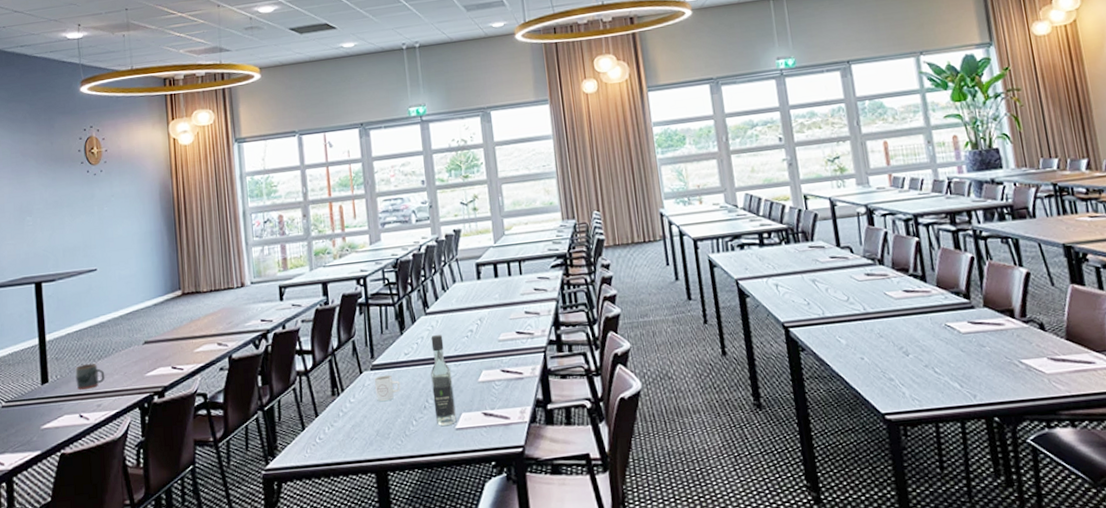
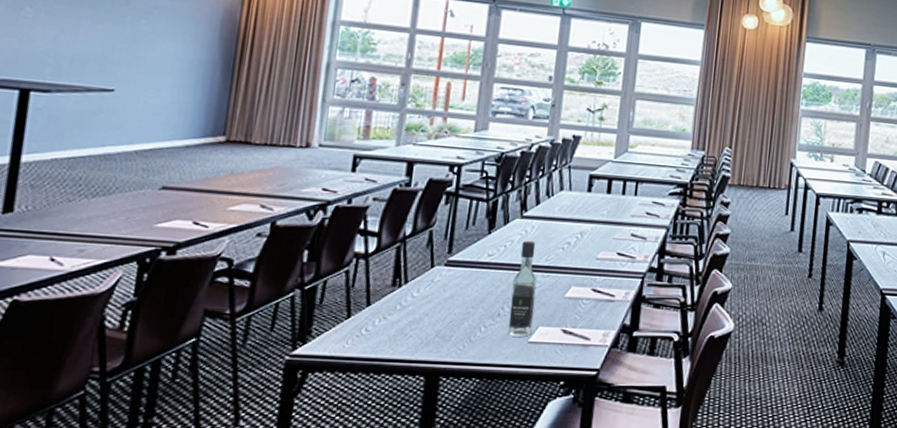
mug: present [75,363,106,390] -> none [53,199,98,229]
mug: present [374,374,401,402] -> none [444,273,477,302]

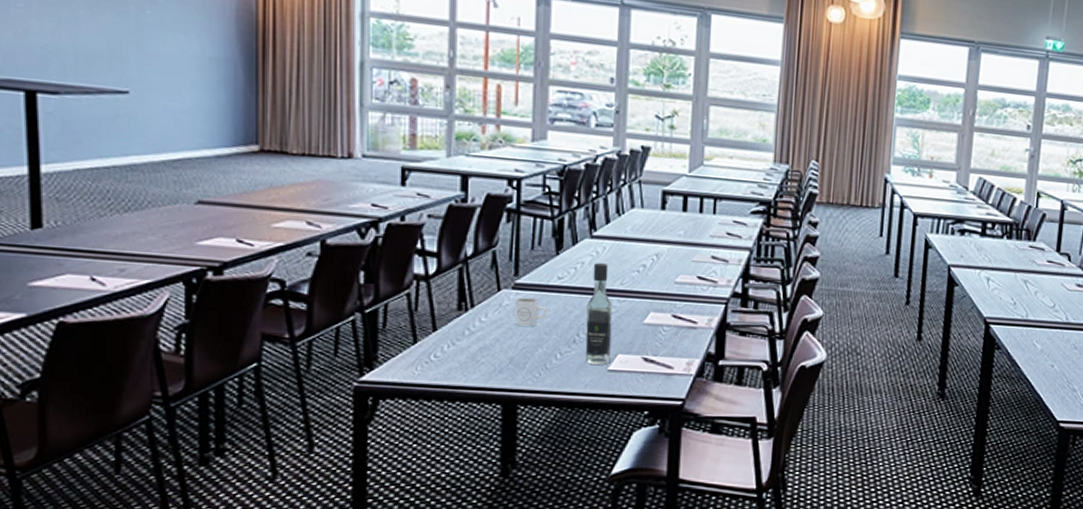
mug: none [444,273,477,302] -> present [514,297,548,328]

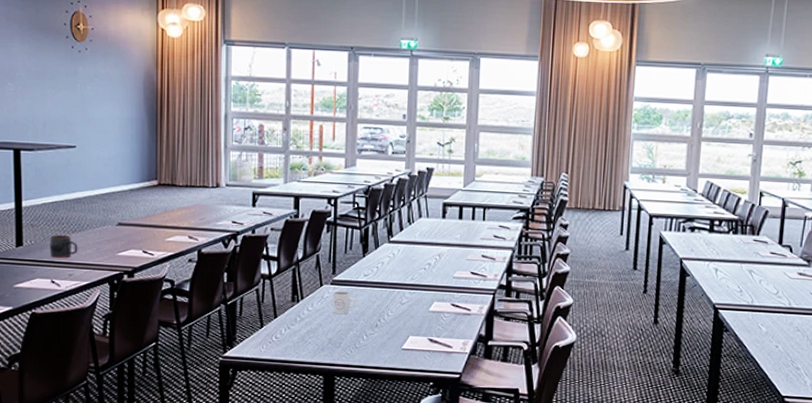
mug: none [87,214,134,247] -> present [49,235,78,258]
bottle: present [585,262,613,365] -> none [384,262,406,345]

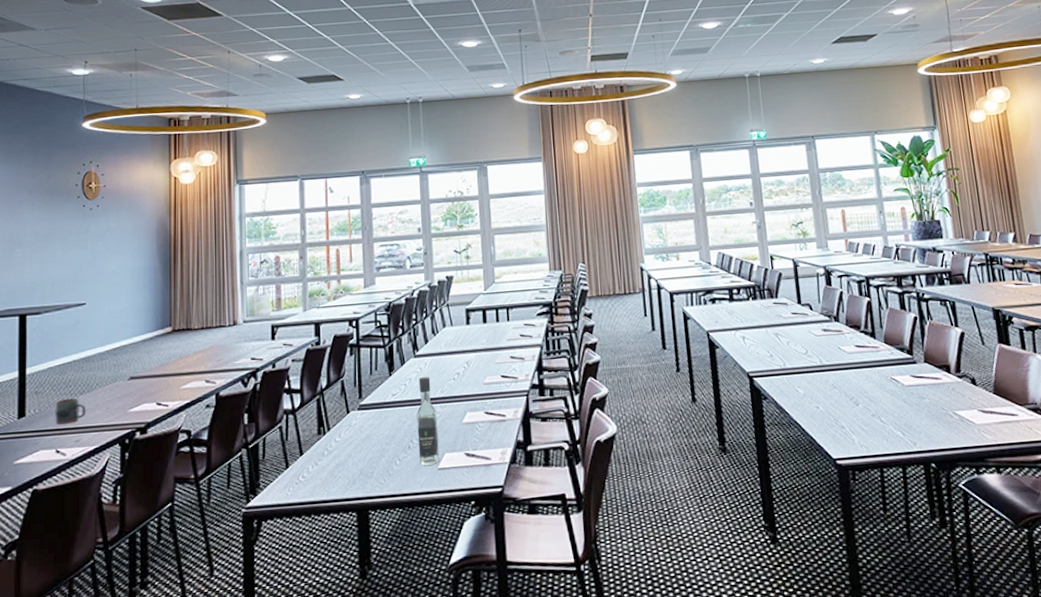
mug: present [332,291,357,315] -> none [360,415,387,442]
bottle: none [384,262,406,345] -> present [417,376,439,466]

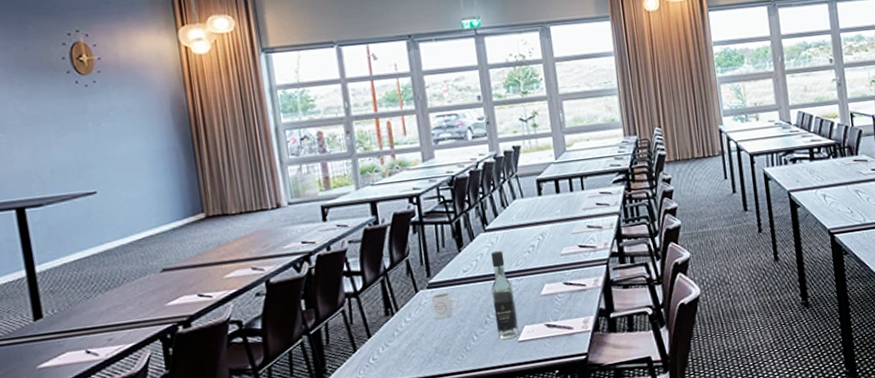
mug: present [55,398,86,425] -> none [76,295,116,324]
mug: none [360,415,387,442] -> present [431,292,461,320]

